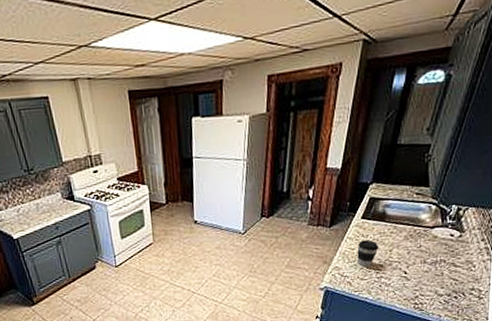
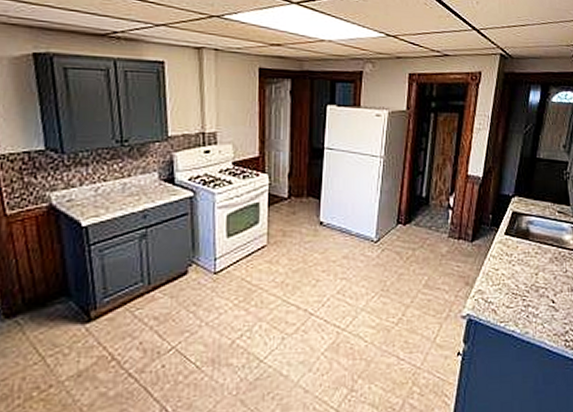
coffee cup: present [357,240,379,267] -> none [501,260,524,292]

